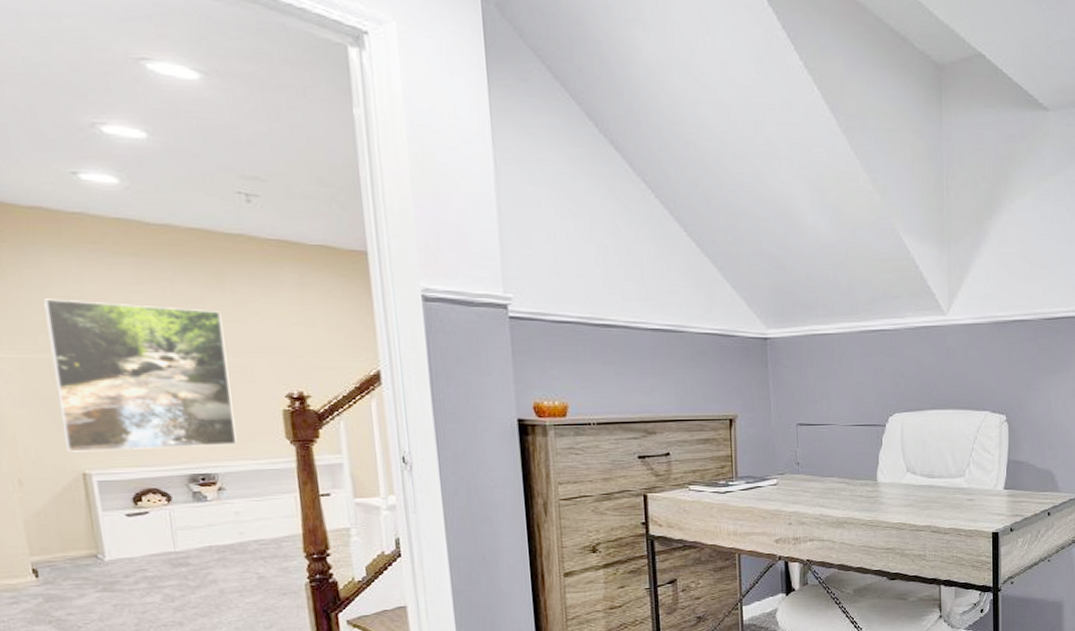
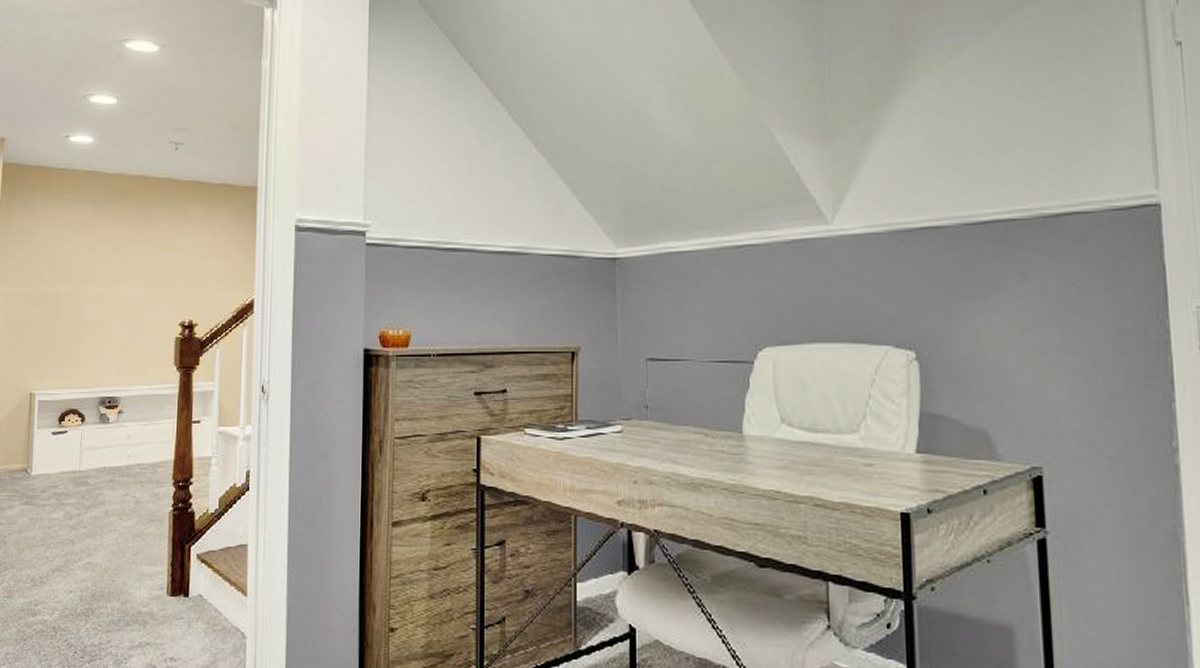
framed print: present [43,298,237,452] -> none [23,241,144,374]

